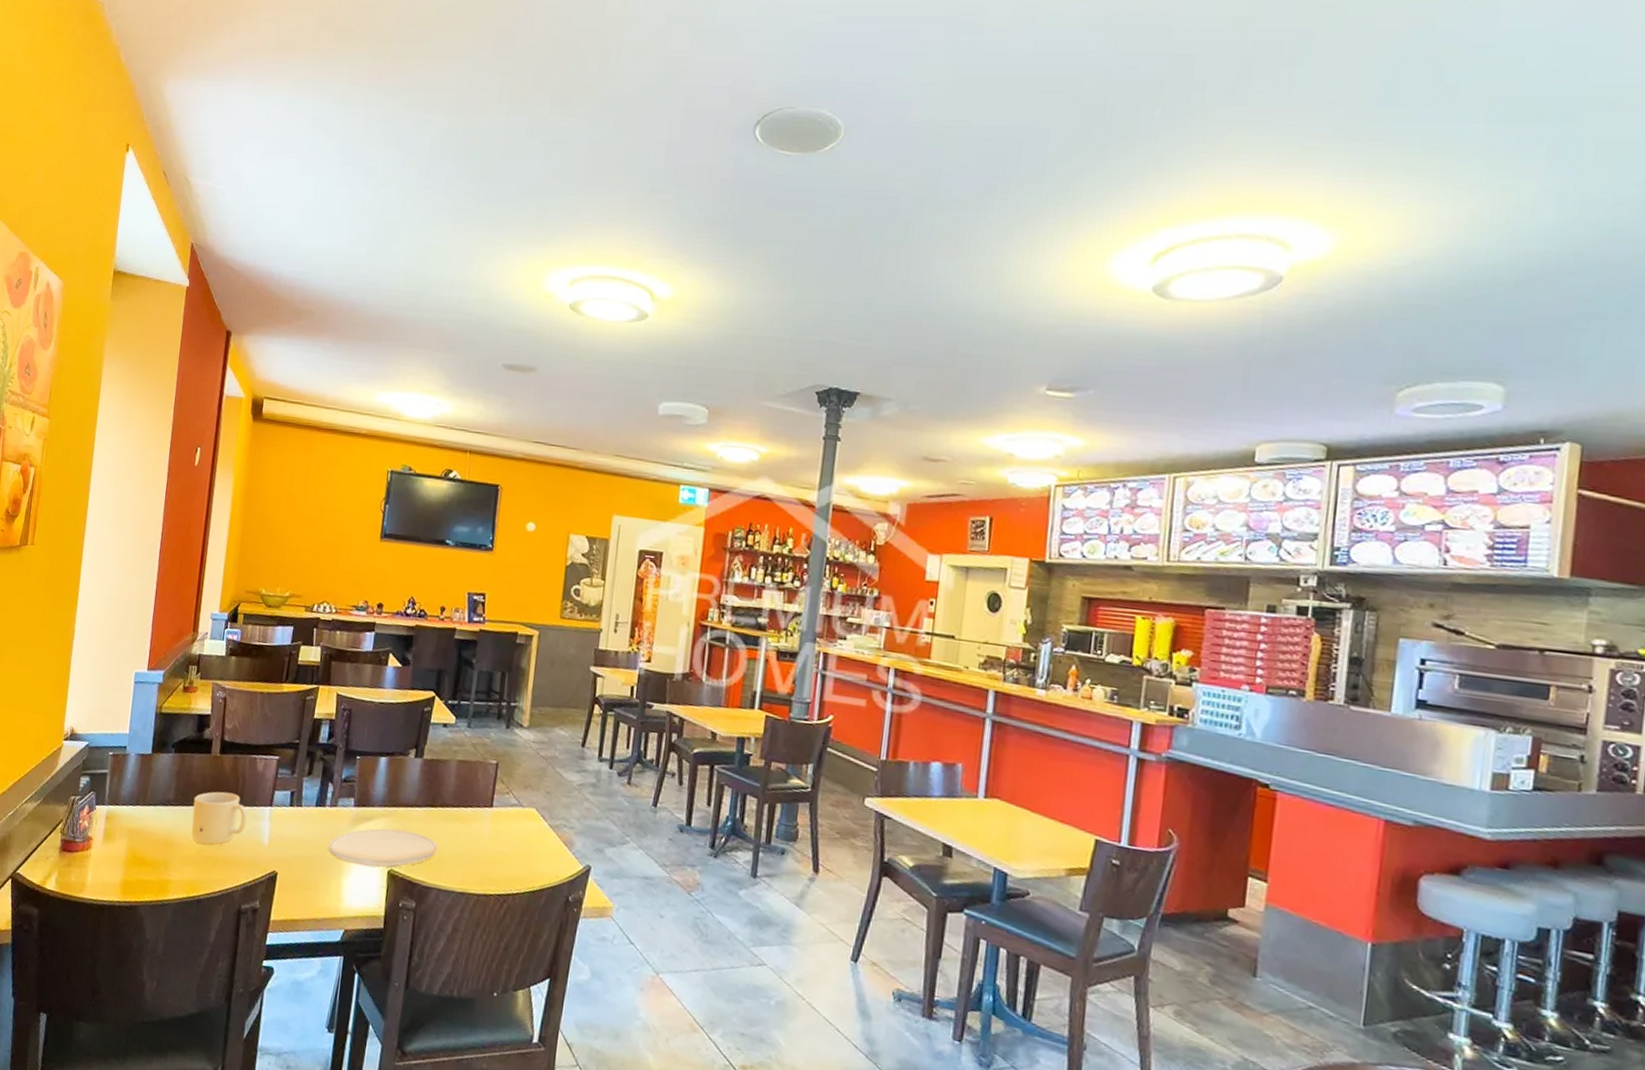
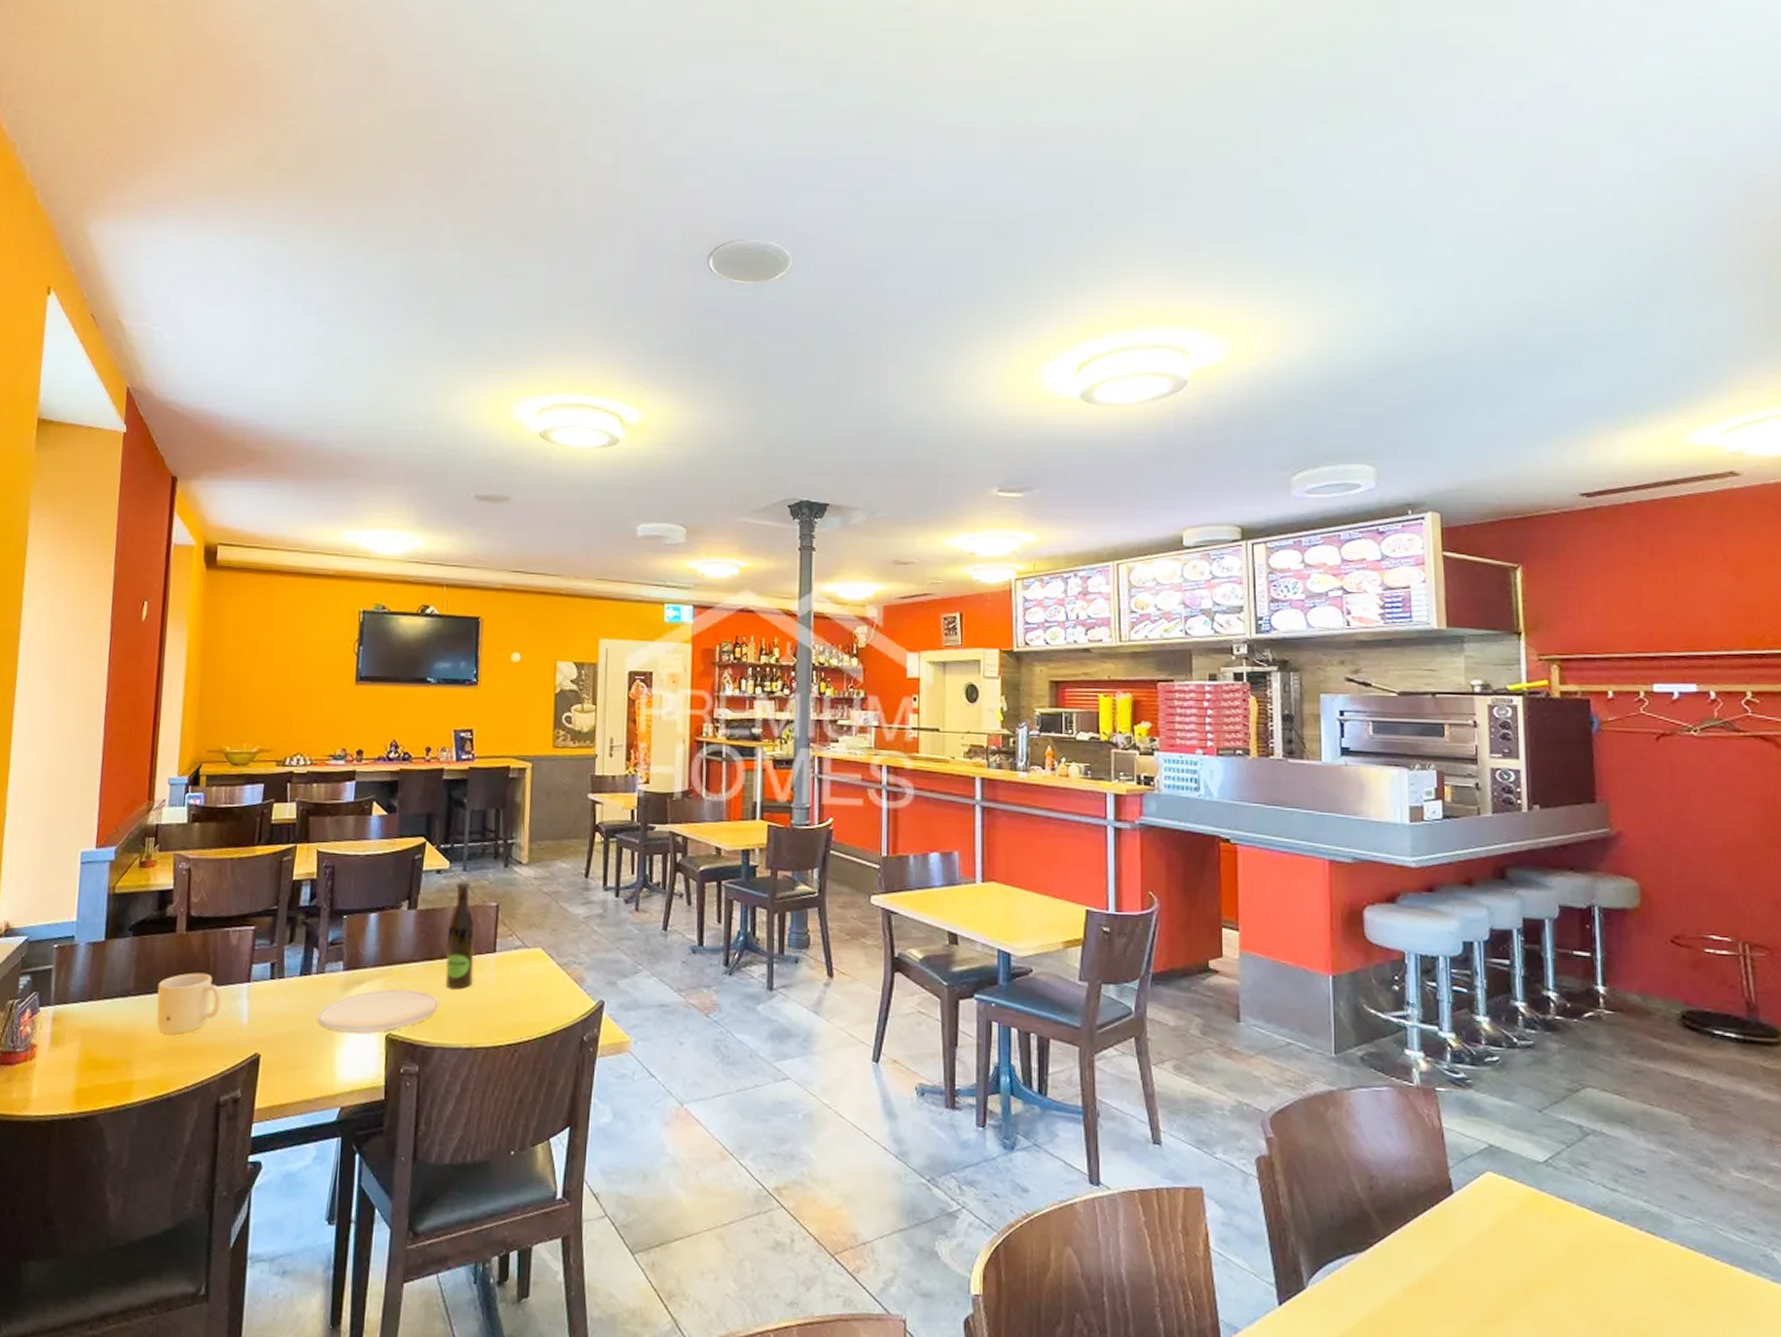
bottle: none [444,737,476,837] -> present [445,881,476,990]

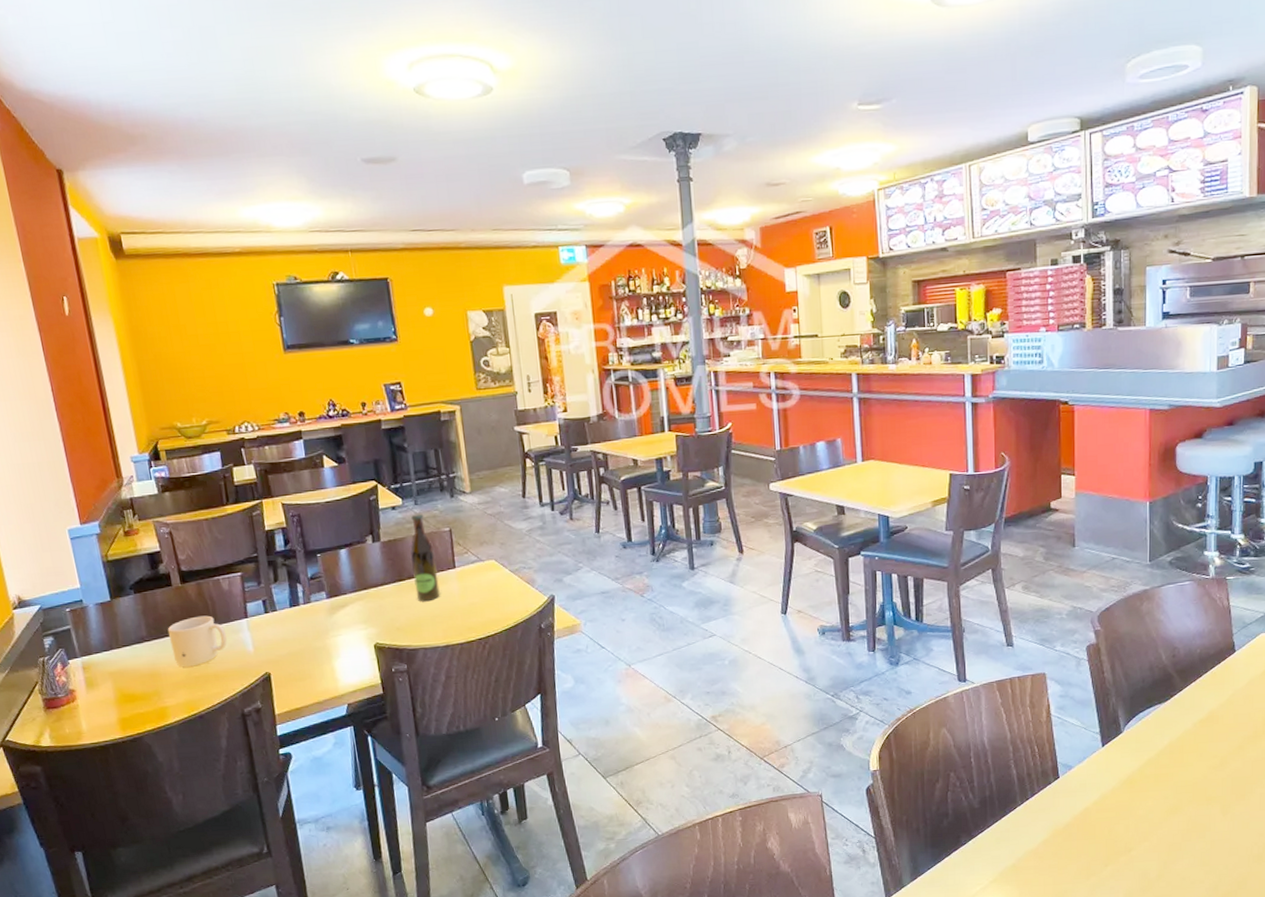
plate: present [316,989,440,1035] -> none [311,606,415,648]

